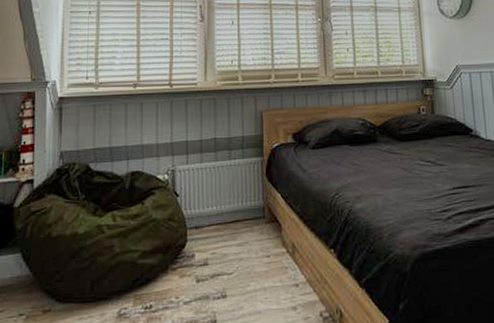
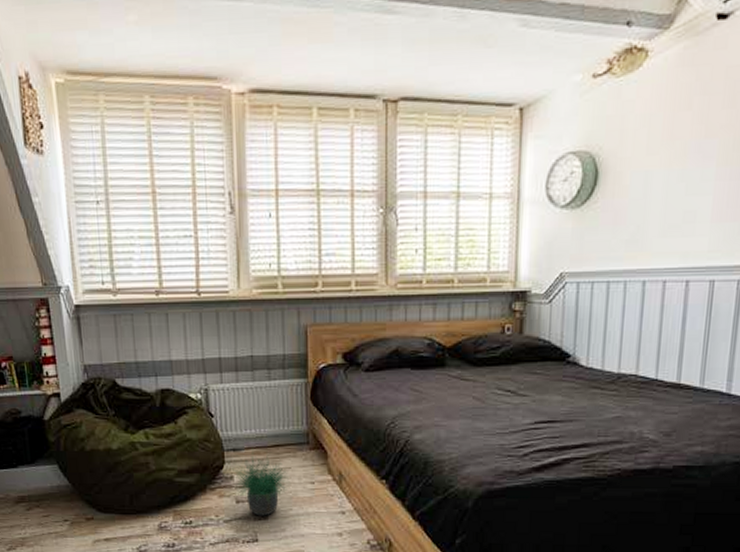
potted plant: none [191,228,248,295] -> present [230,452,290,516]

